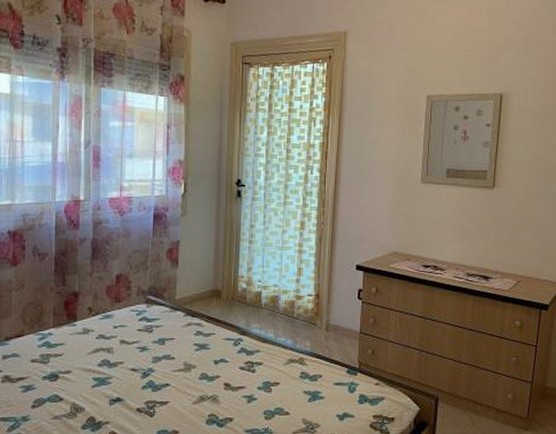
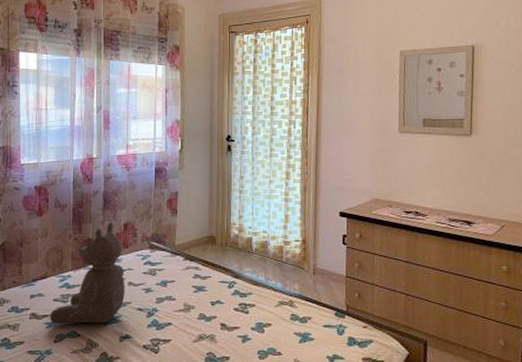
teddy bear: none [27,273,117,388] -> present [50,221,125,324]

